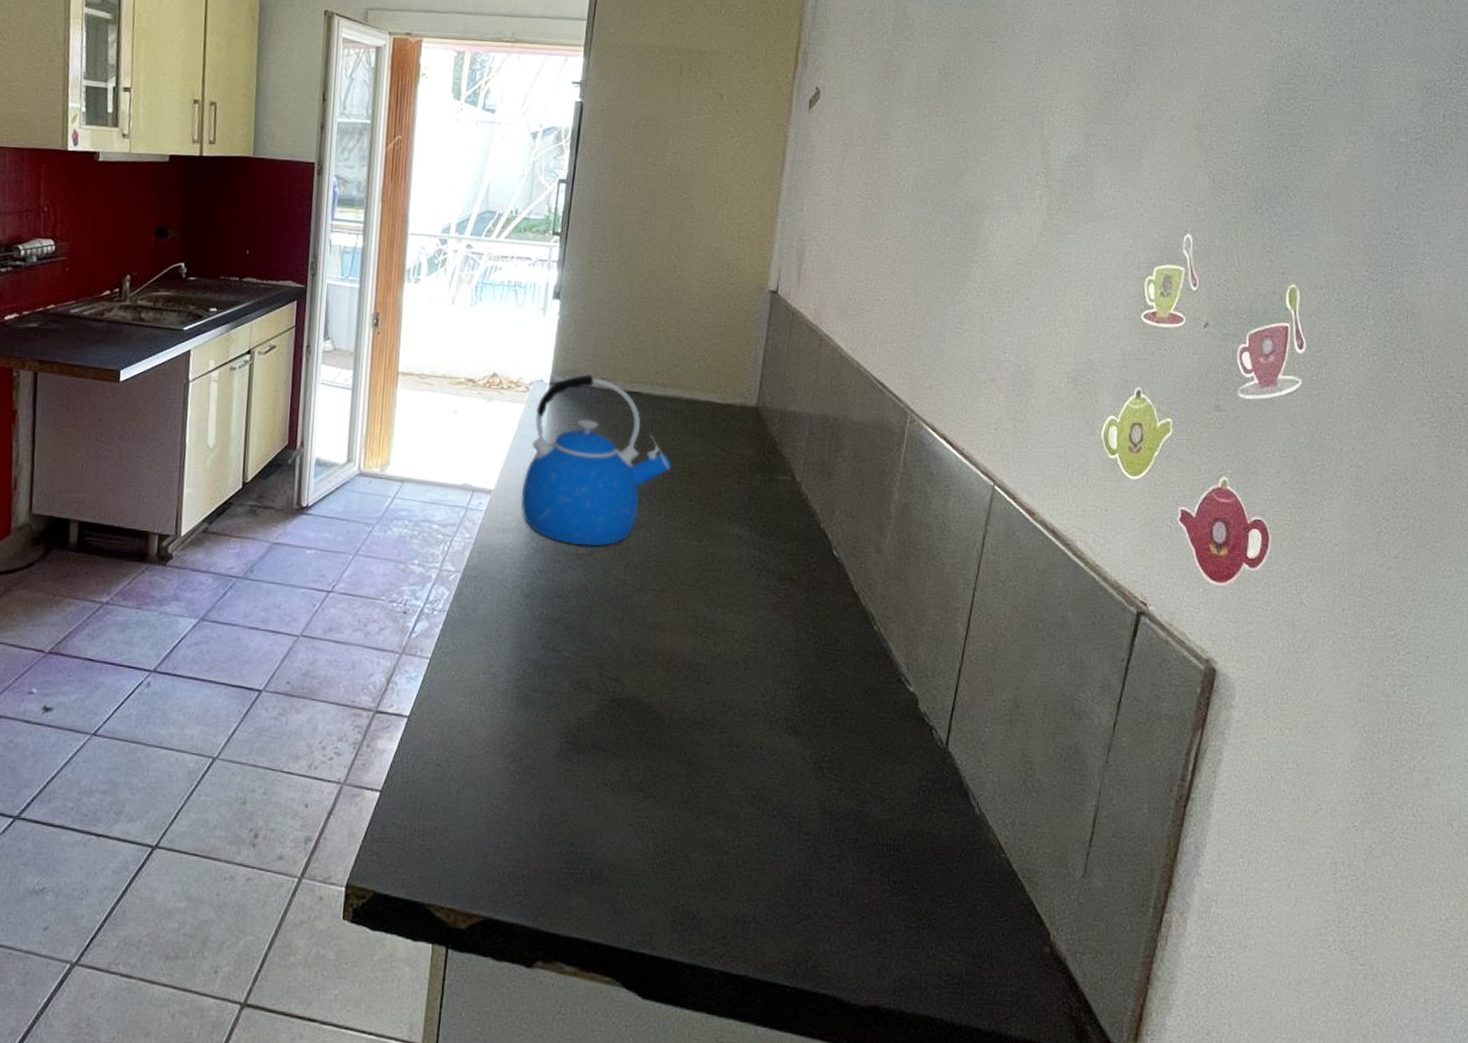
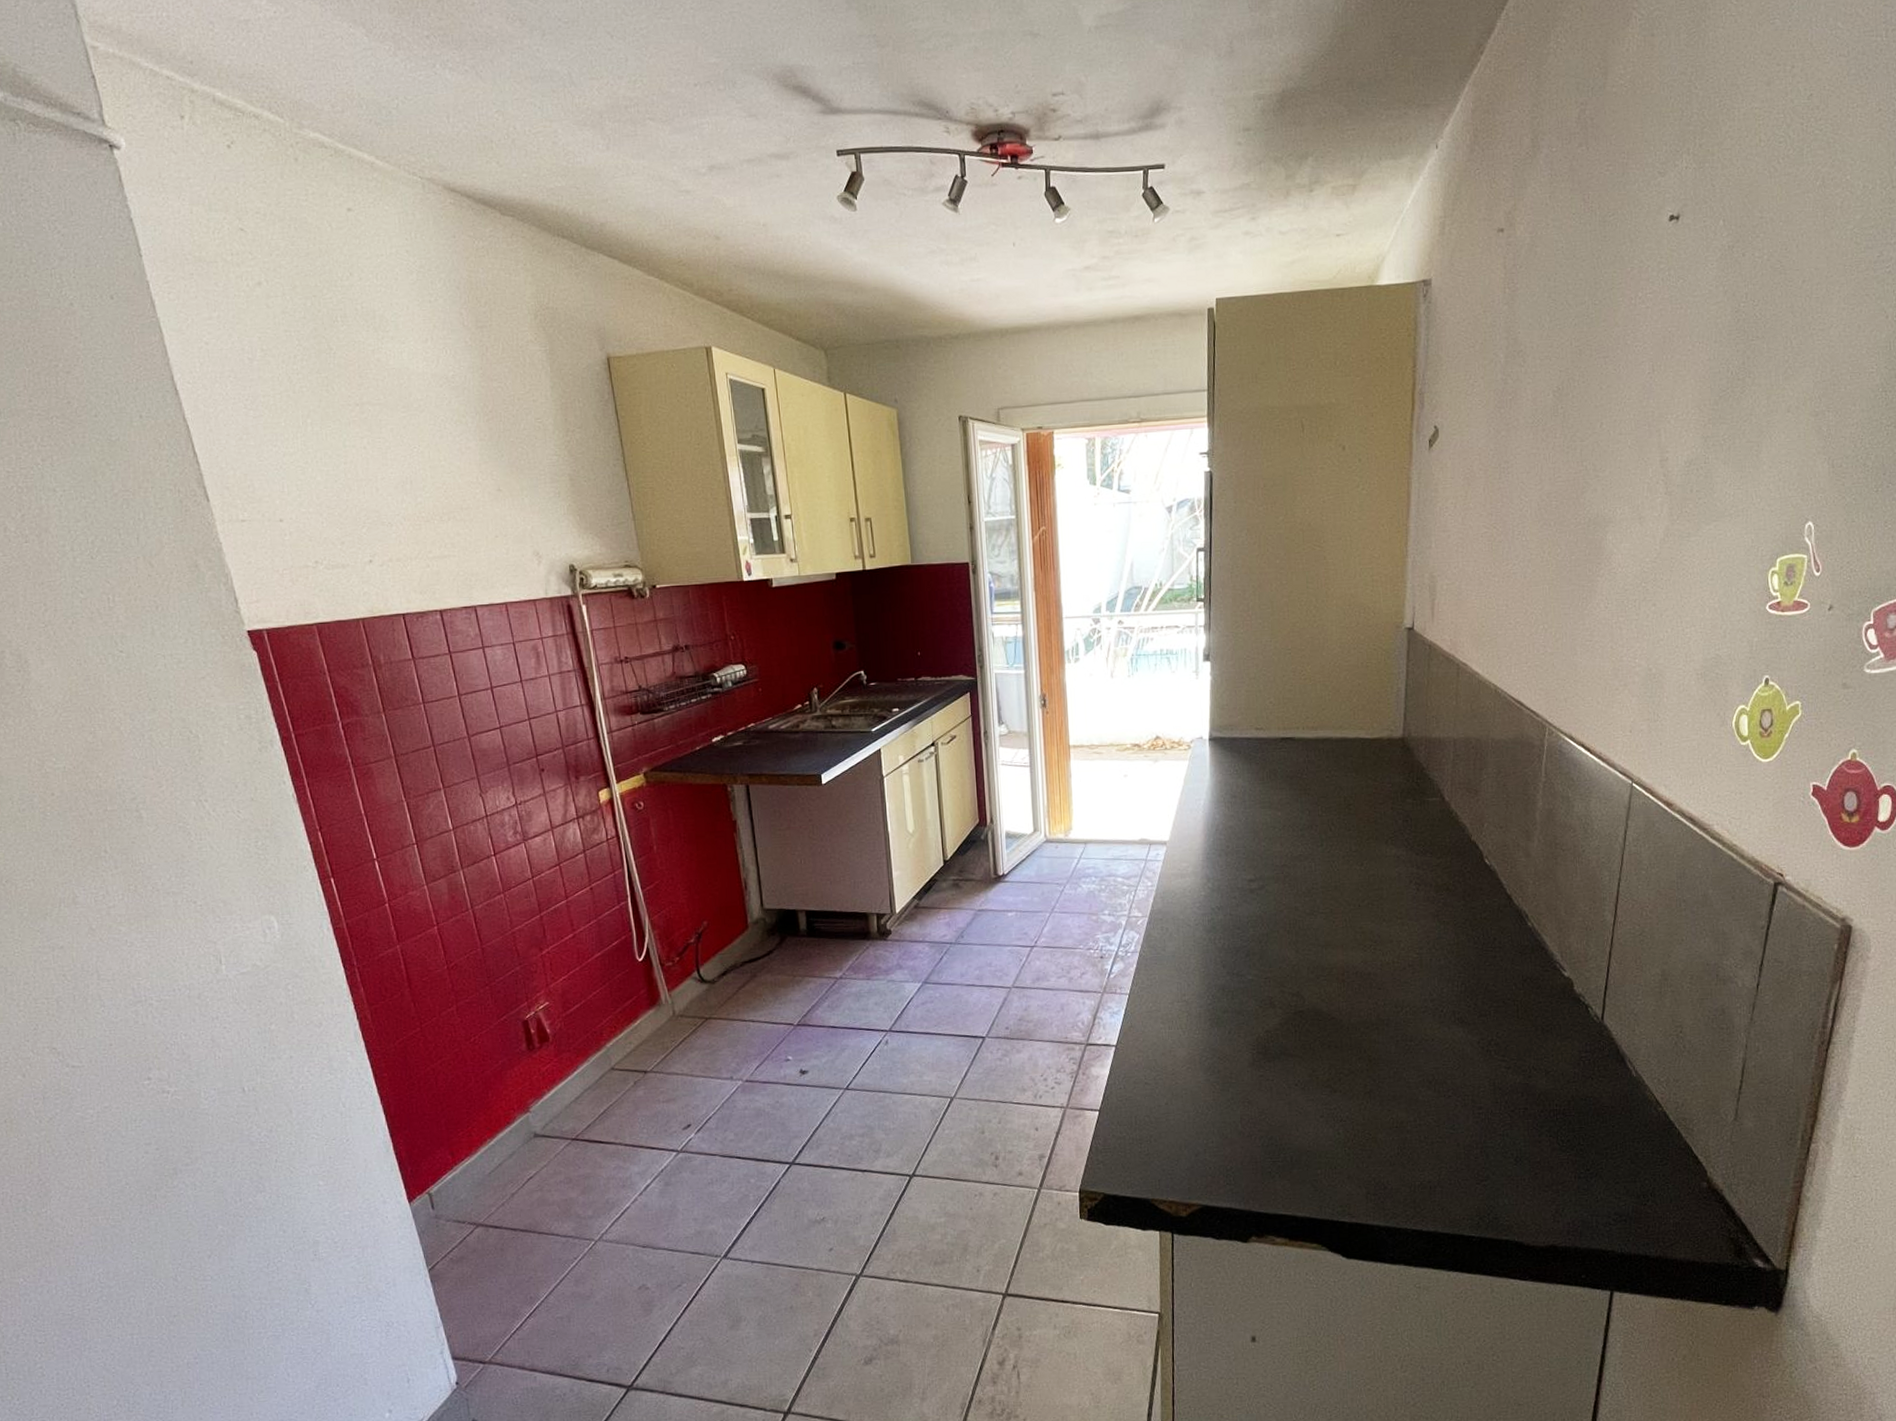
kettle: present [521,374,672,546] -> none [1194,727,1329,882]

